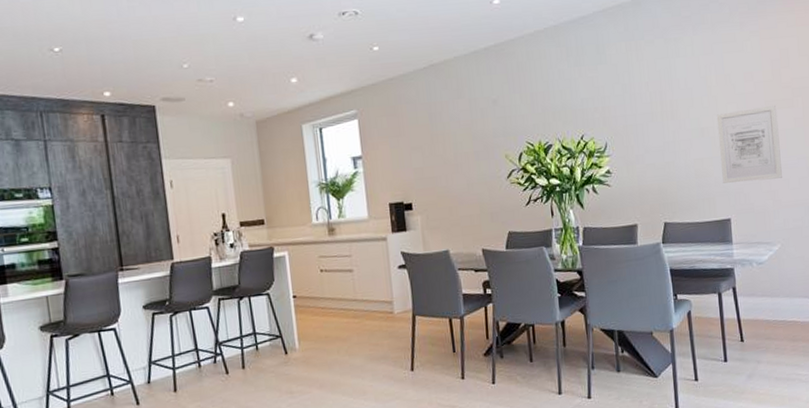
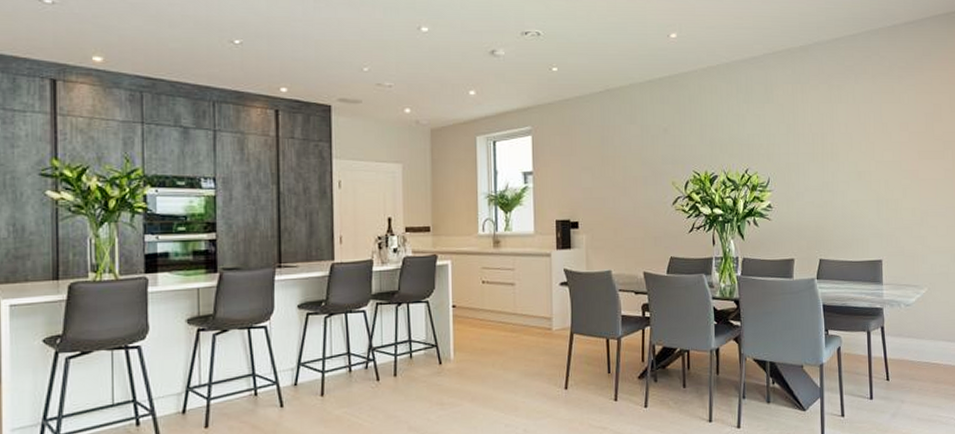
wall art: present [716,105,782,183] -> none [873,155,931,226]

